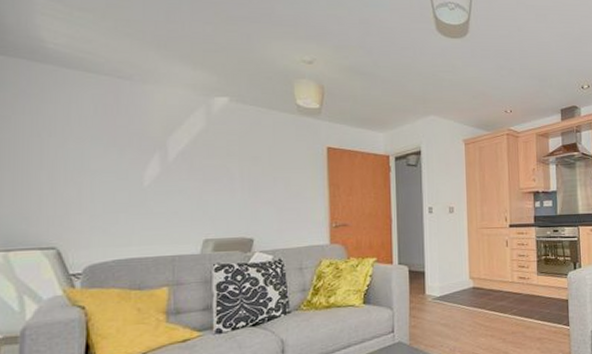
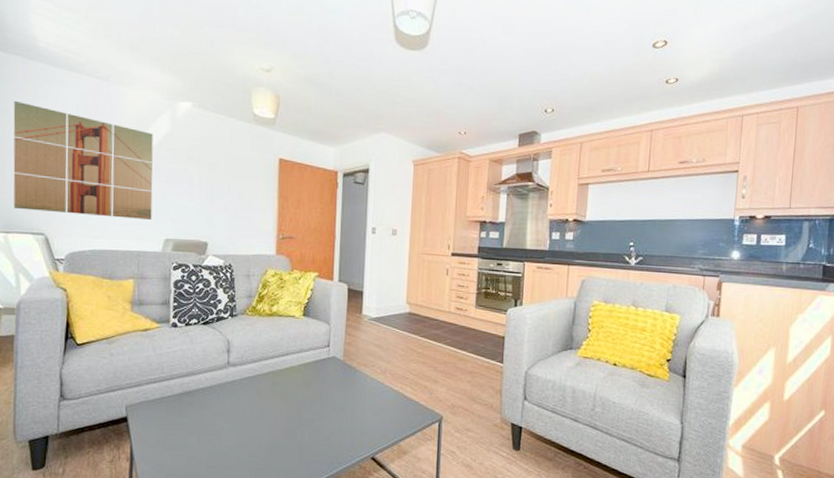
wall art: none [15,105,188,224] -> present [13,100,153,220]

